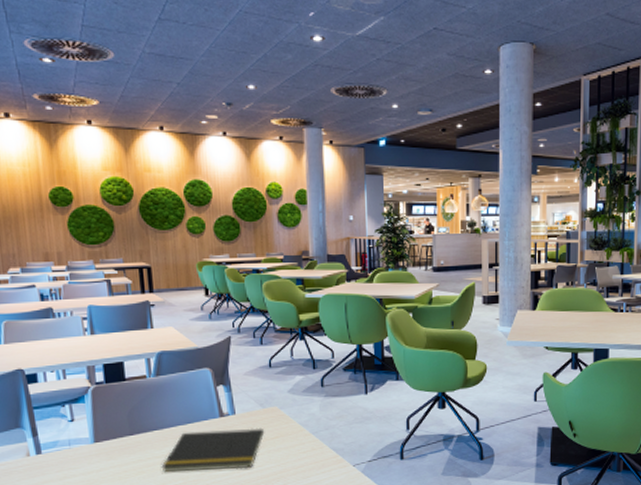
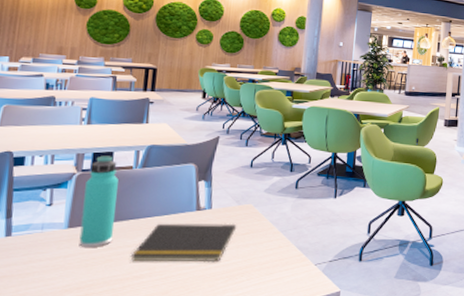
thermos bottle: none [102,366,141,462] -> present [79,155,118,248]

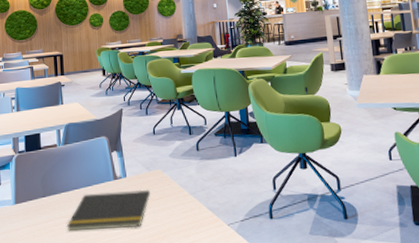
thermos bottle: present [79,155,118,248] -> none [23,137,51,221]

